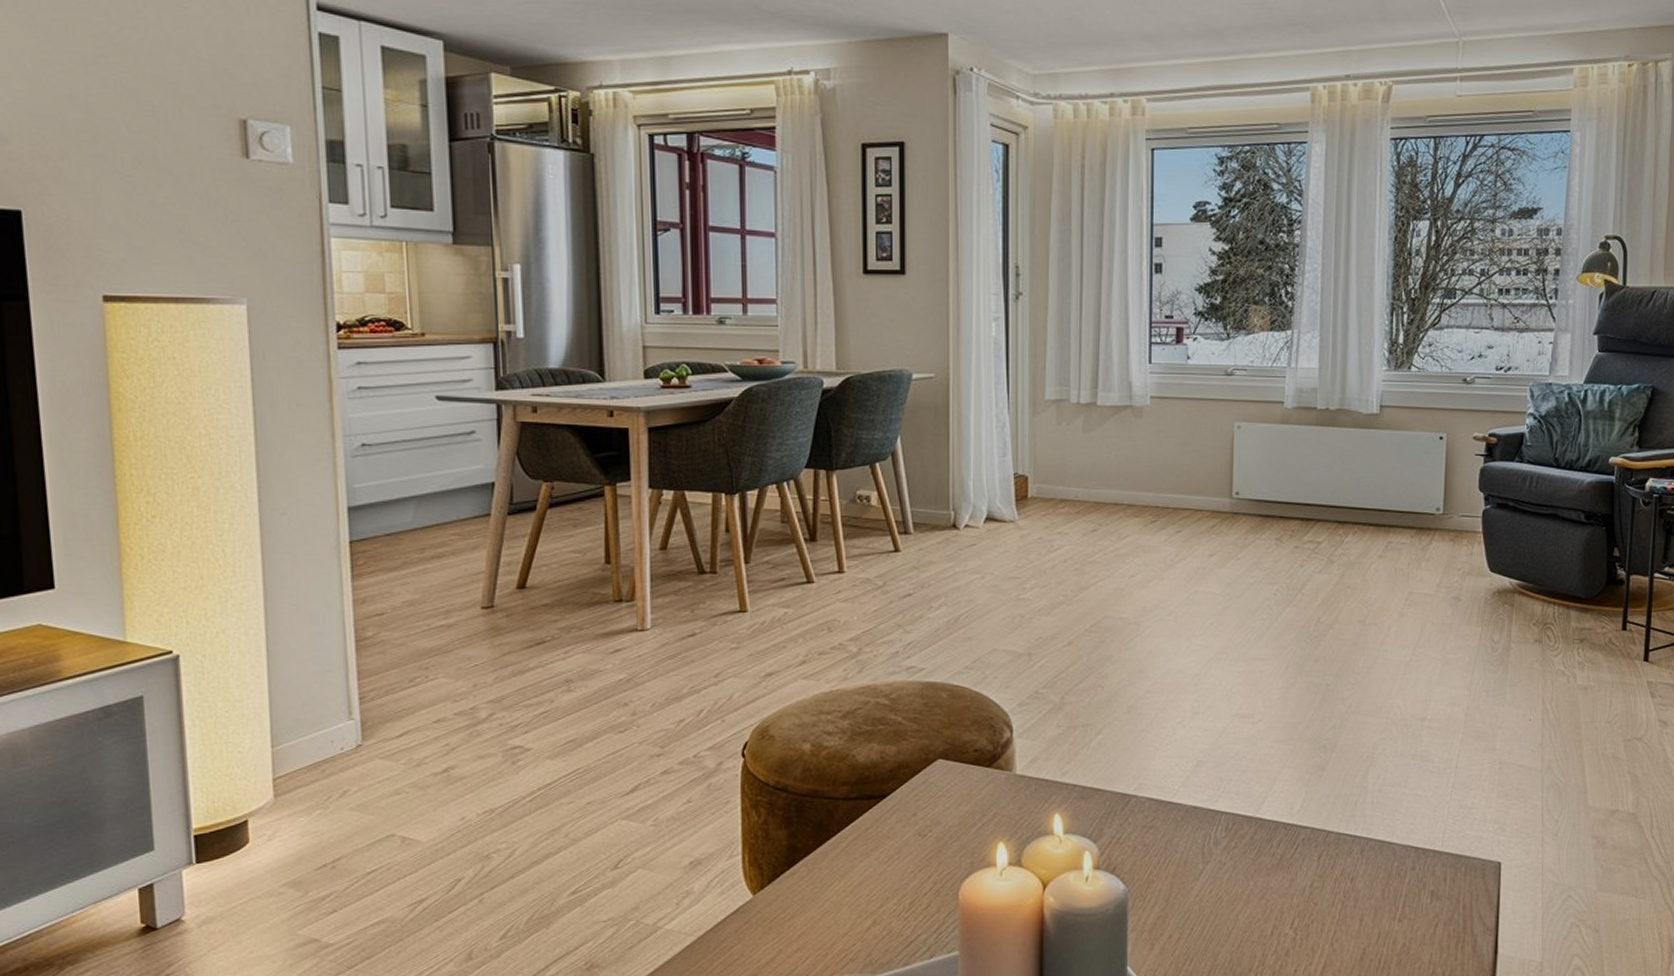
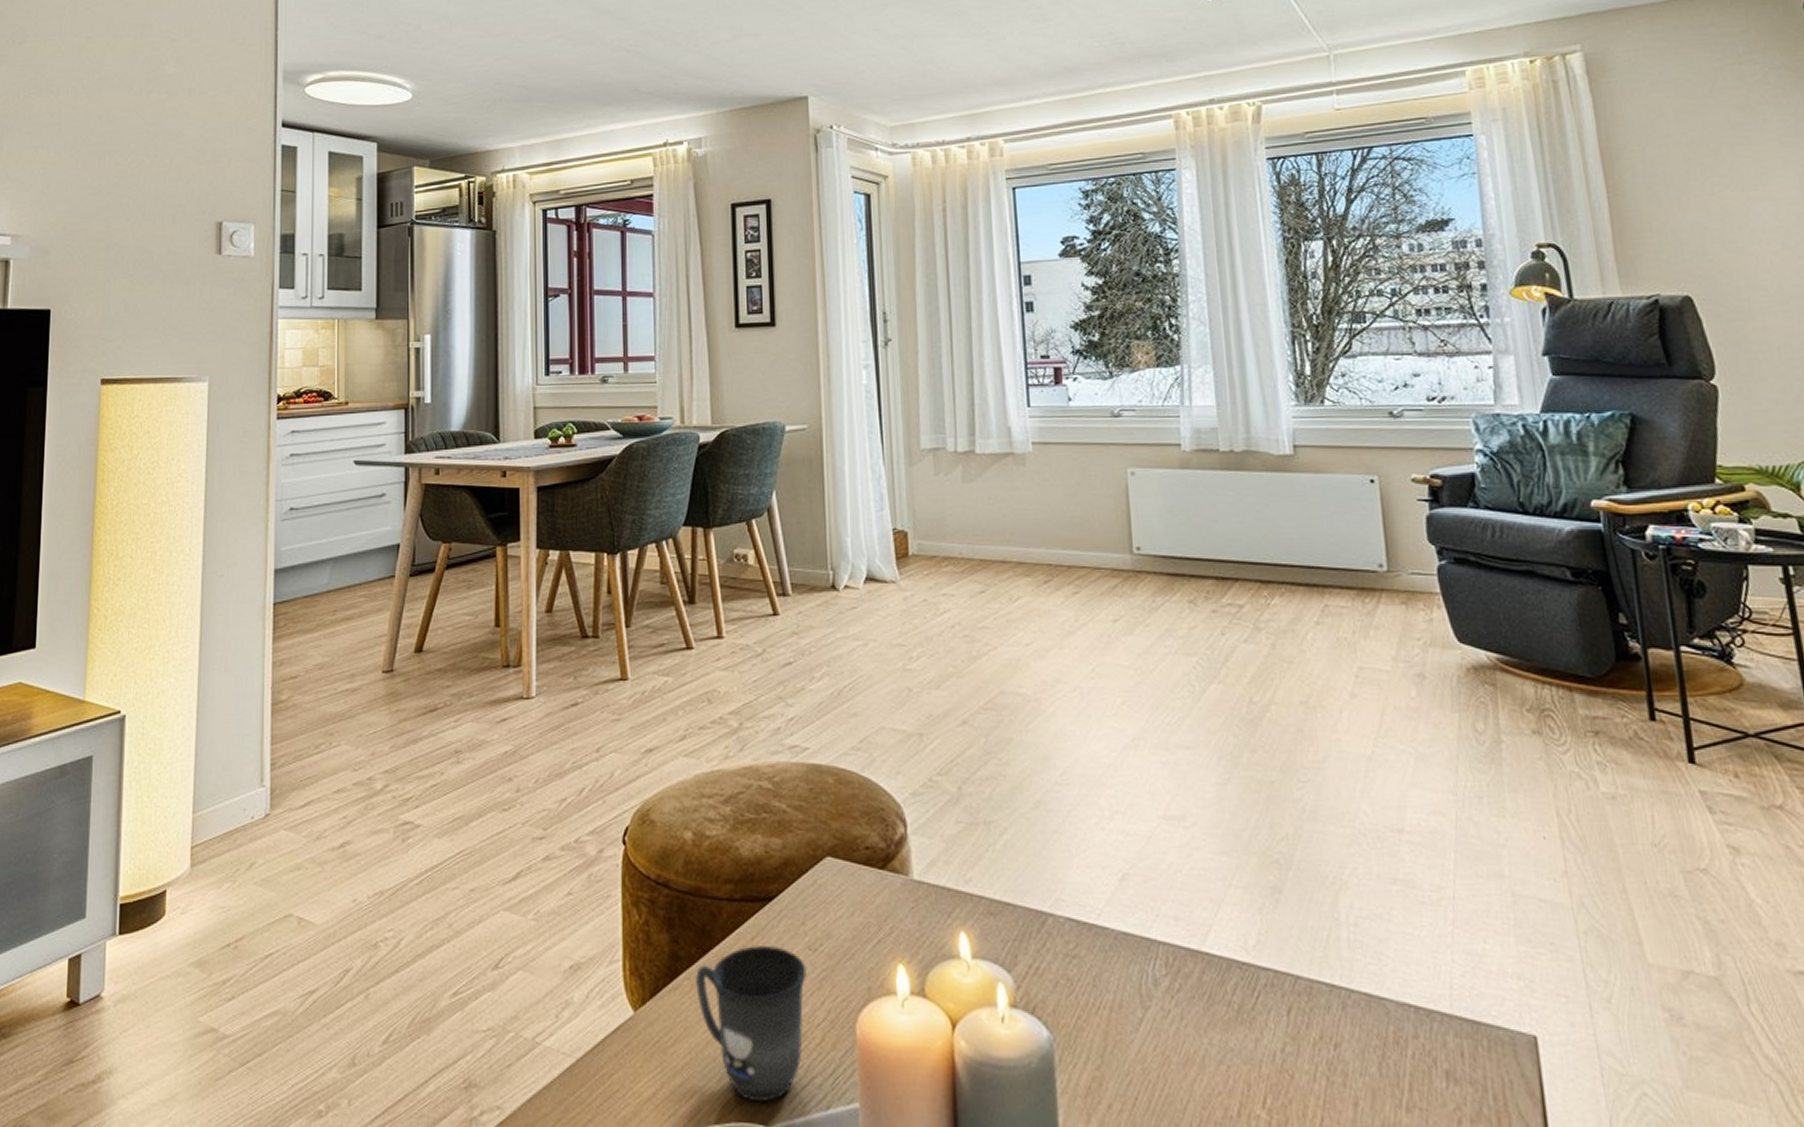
mug: none [813,834,916,958] -> present [696,946,807,1103]

